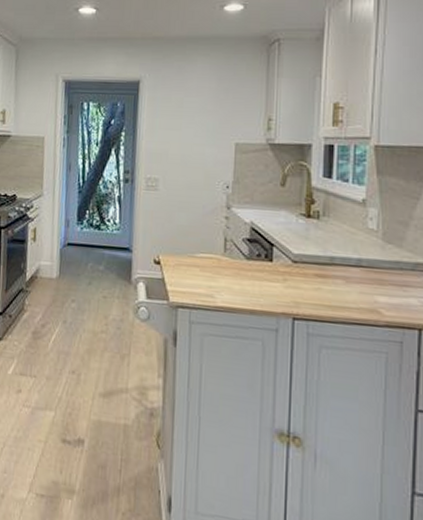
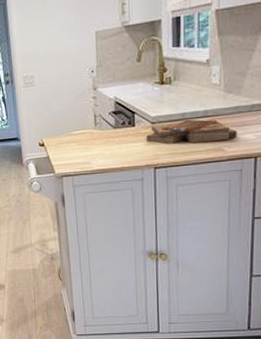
clipboard: none [285,264,397,301] -> present [146,119,237,144]

